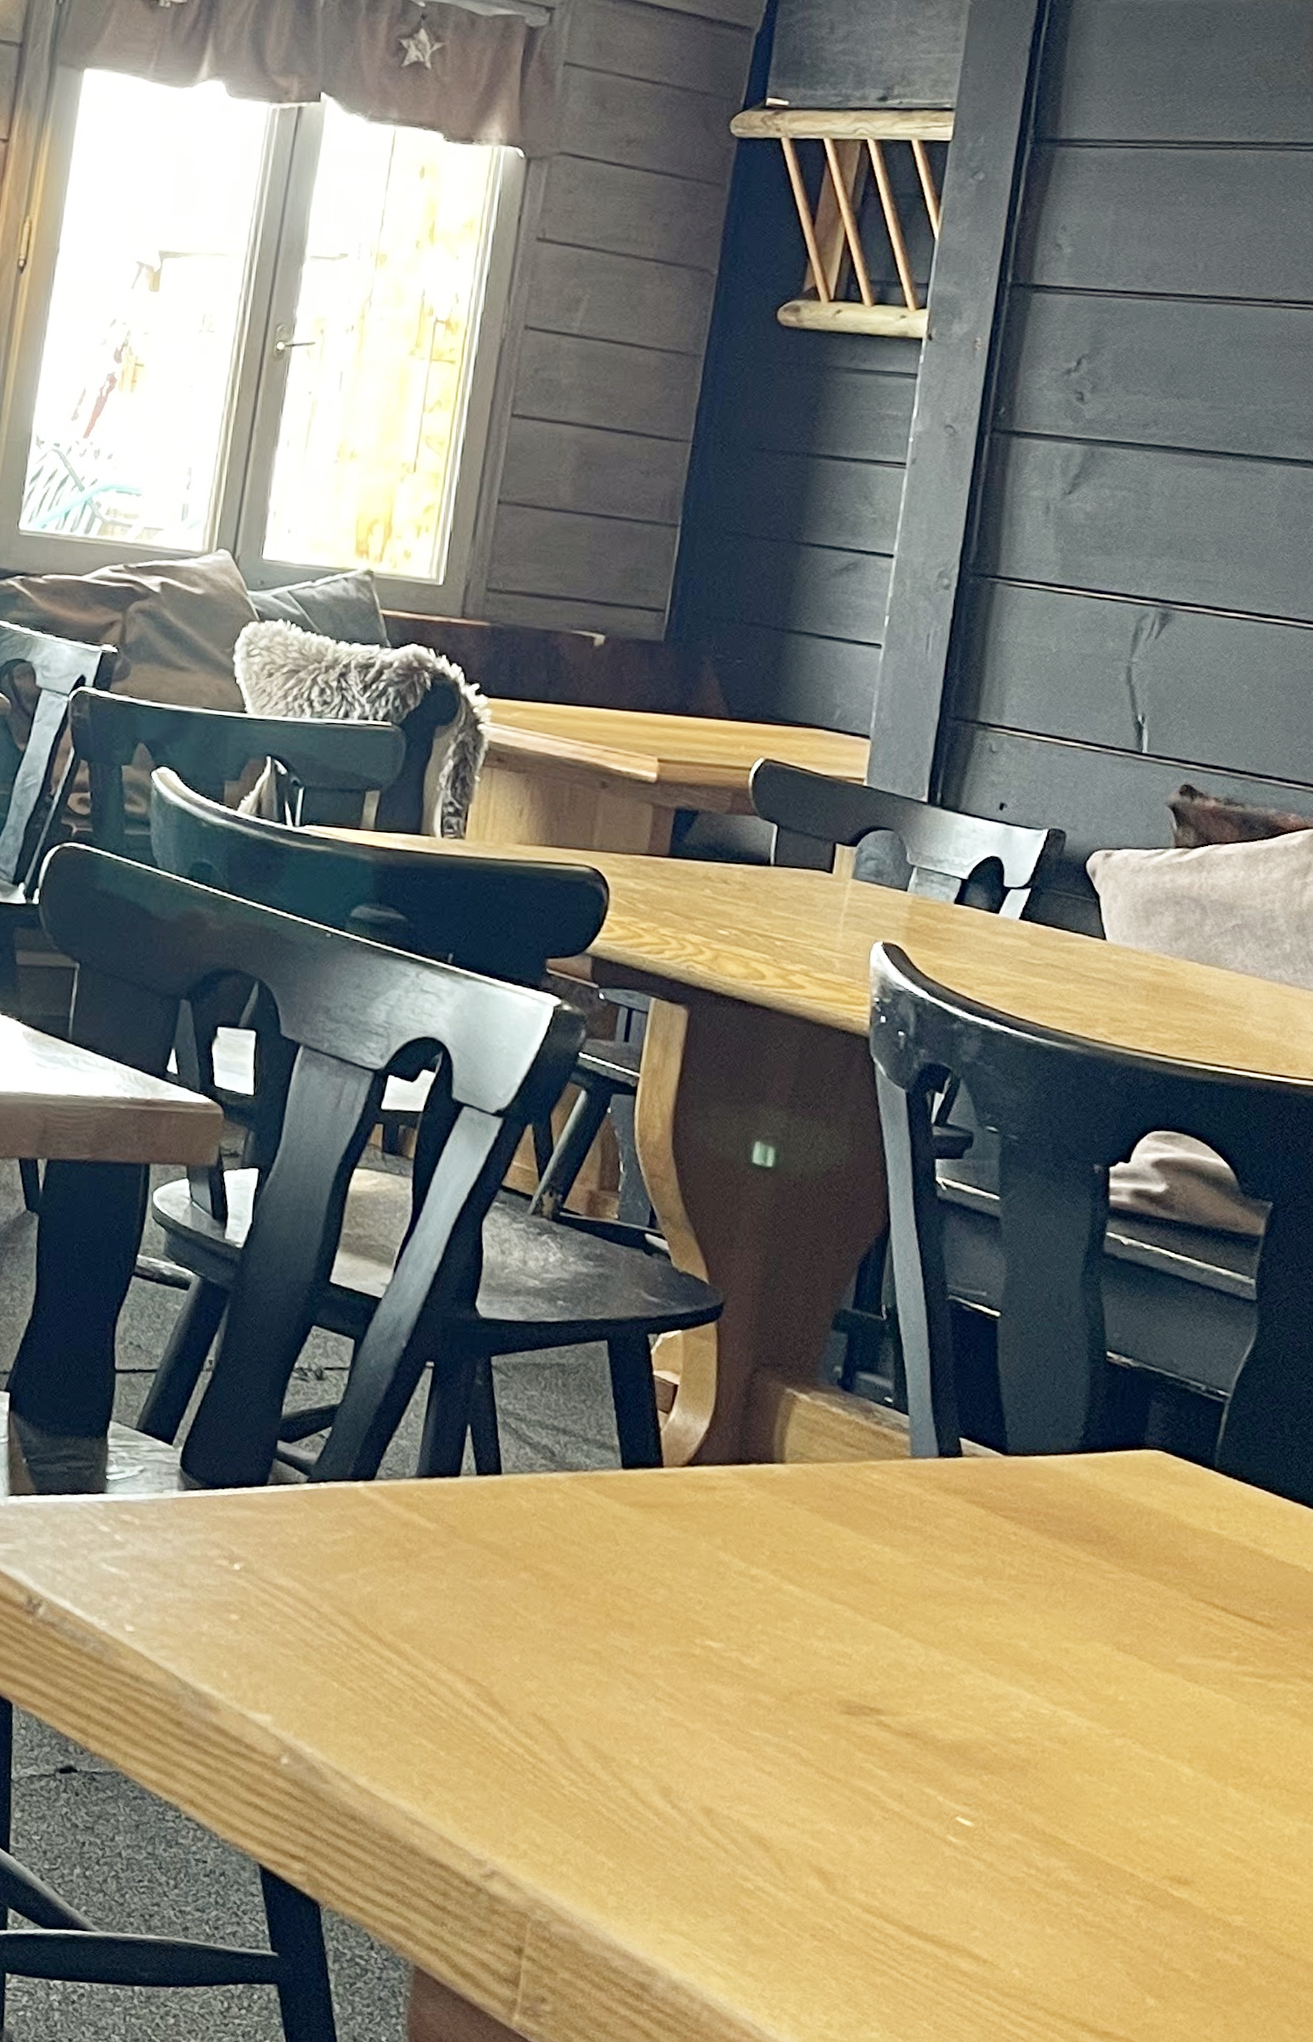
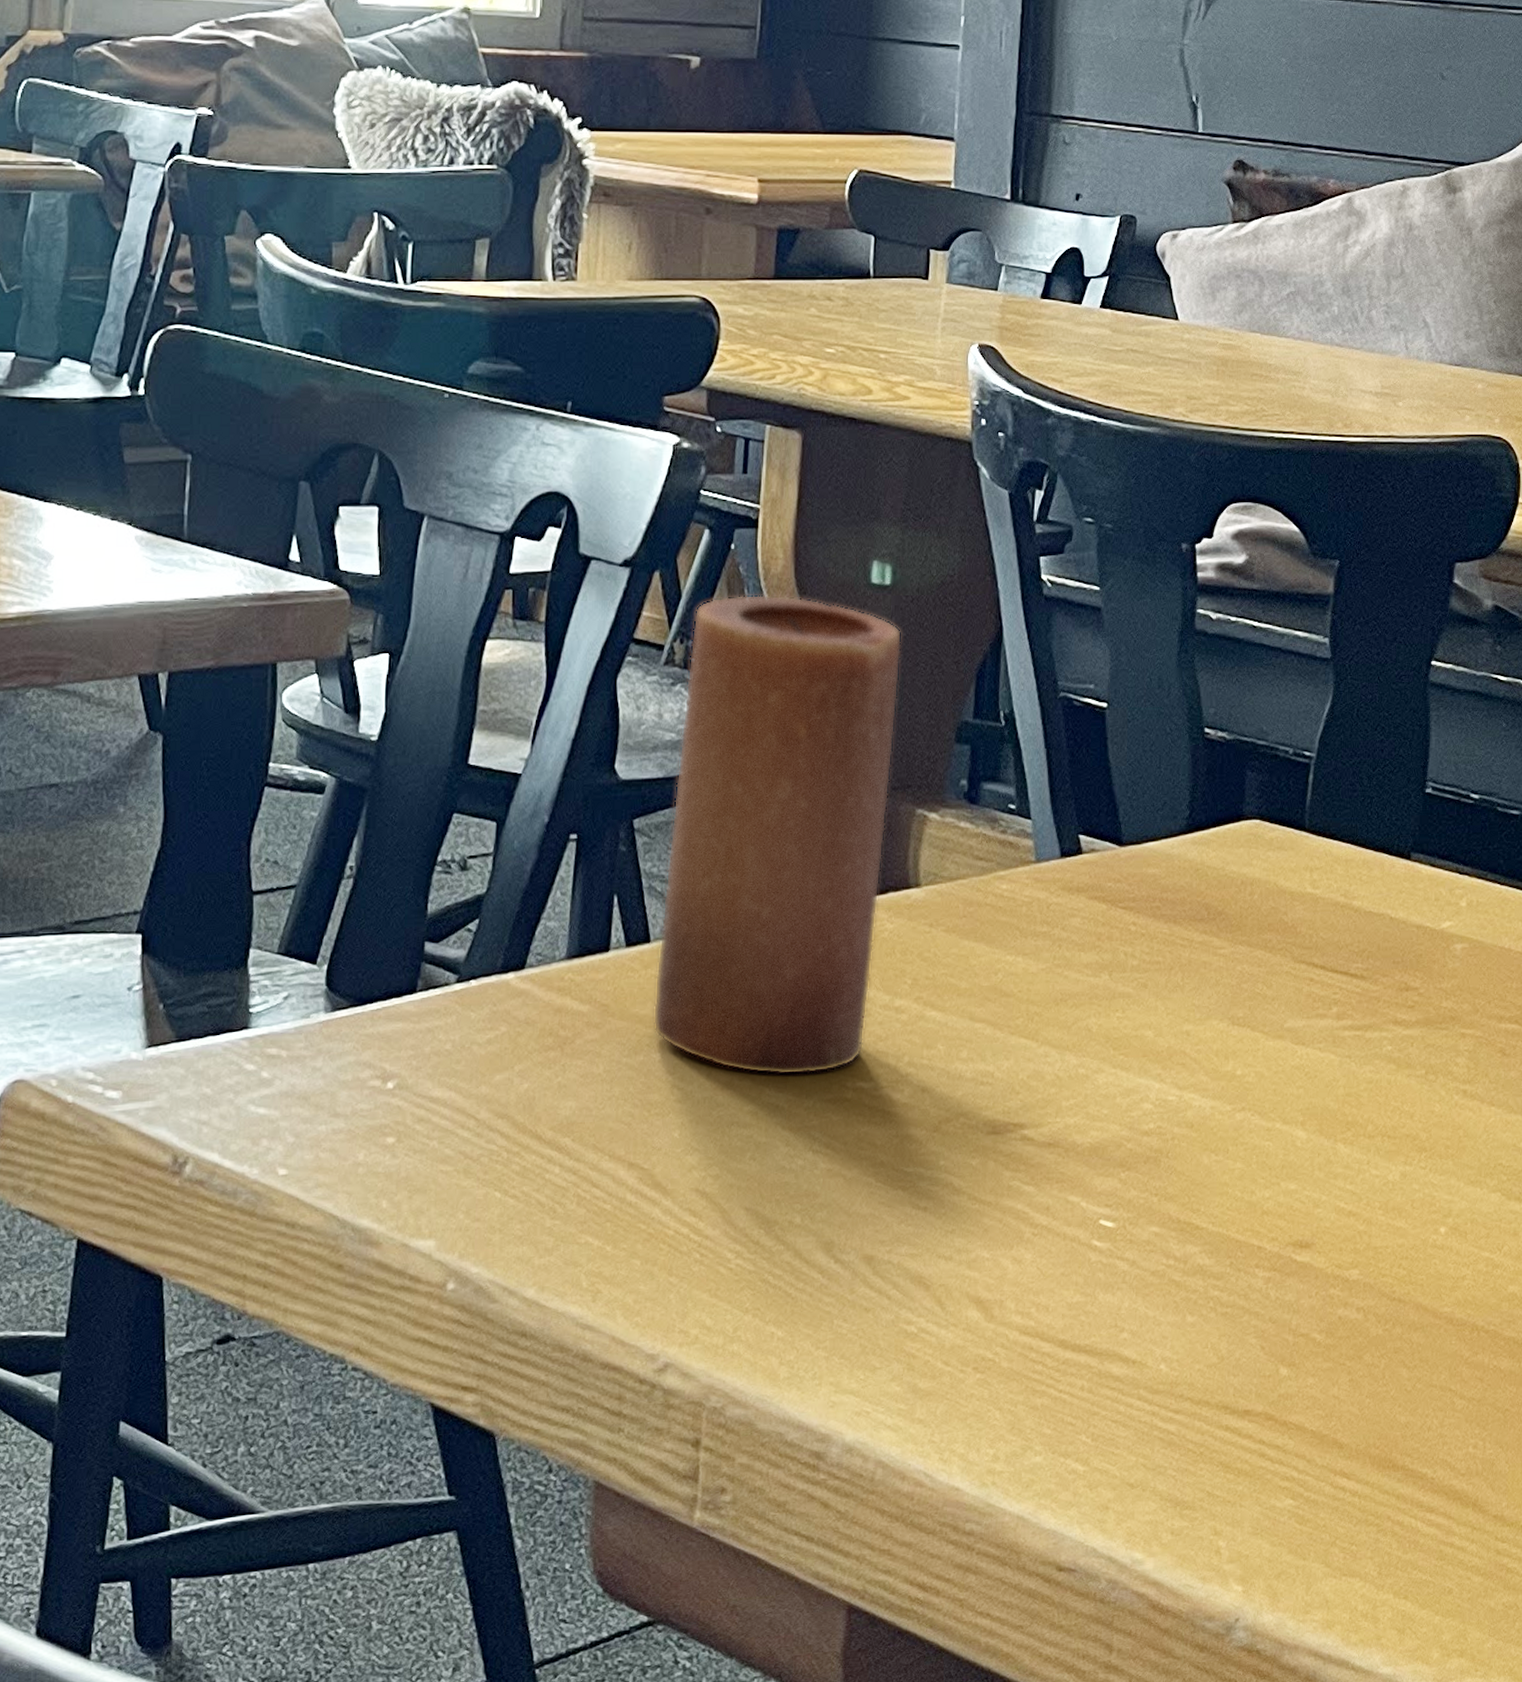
candle: none [499,1157,782,1626] -> present [653,594,902,1076]

